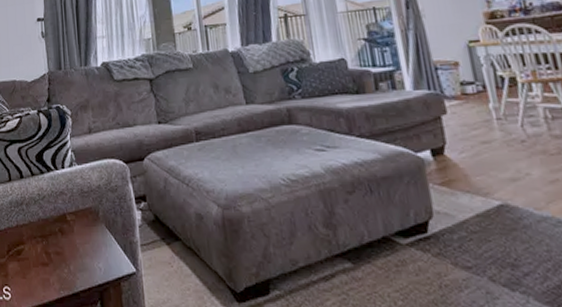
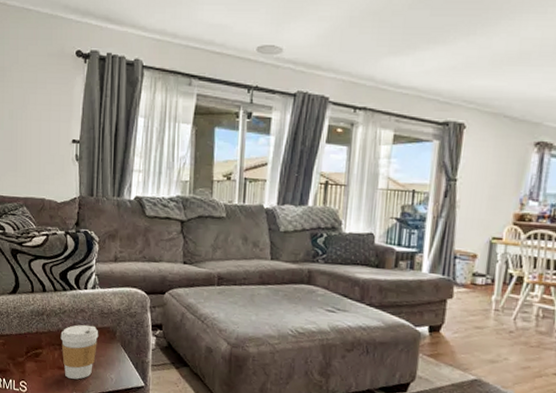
coffee cup: none [41,208,81,275] -> present [60,324,99,380]

